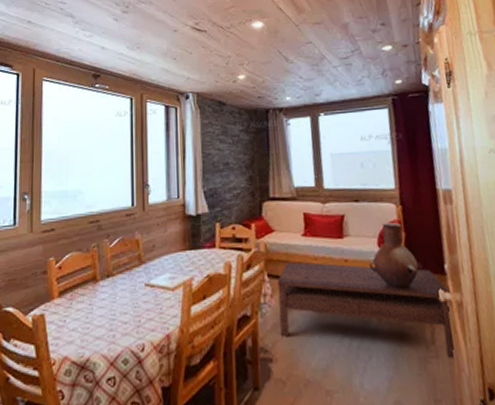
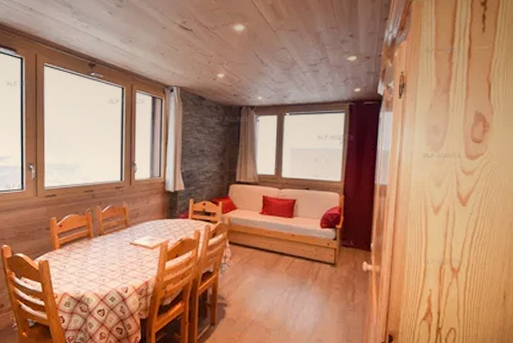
coffee table: present [277,262,454,359] -> none [235,234,373,312]
vessel: present [368,222,419,289] -> none [311,207,351,260]

